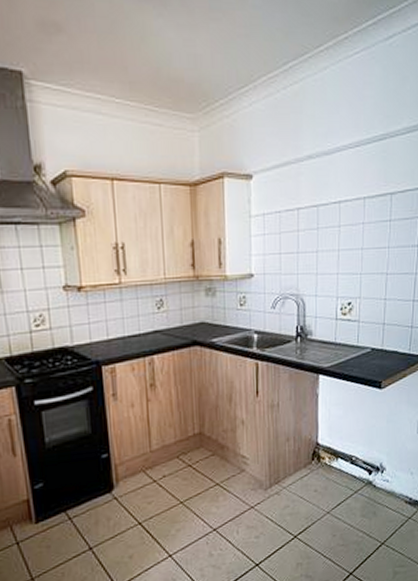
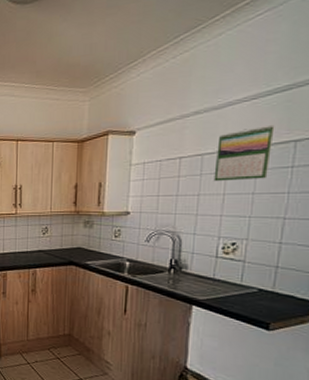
calendar: none [329,175,375,236] -> present [213,124,275,182]

